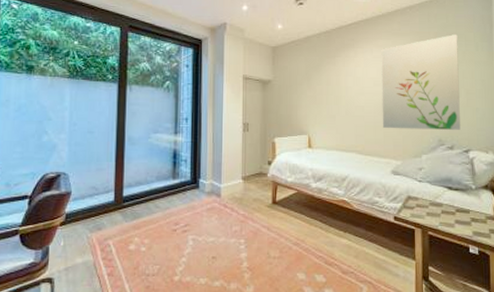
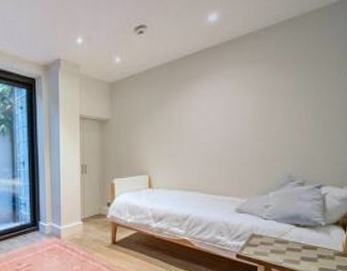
wall art: present [381,33,460,130] -> none [227,57,319,166]

